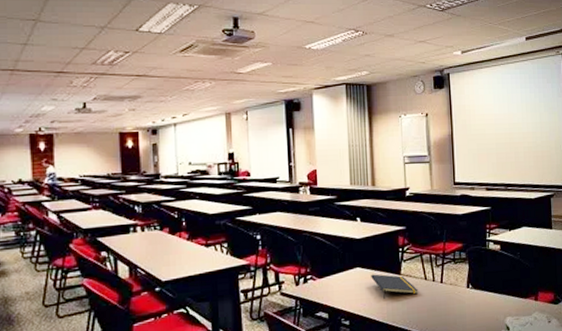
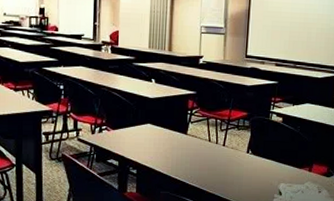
notepad: present [371,274,418,299] -> none [160,131,202,154]

